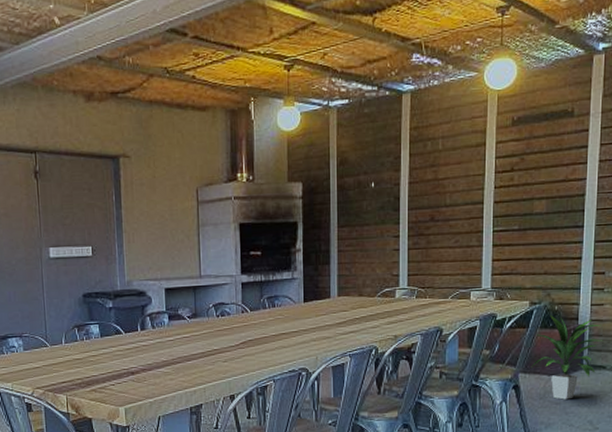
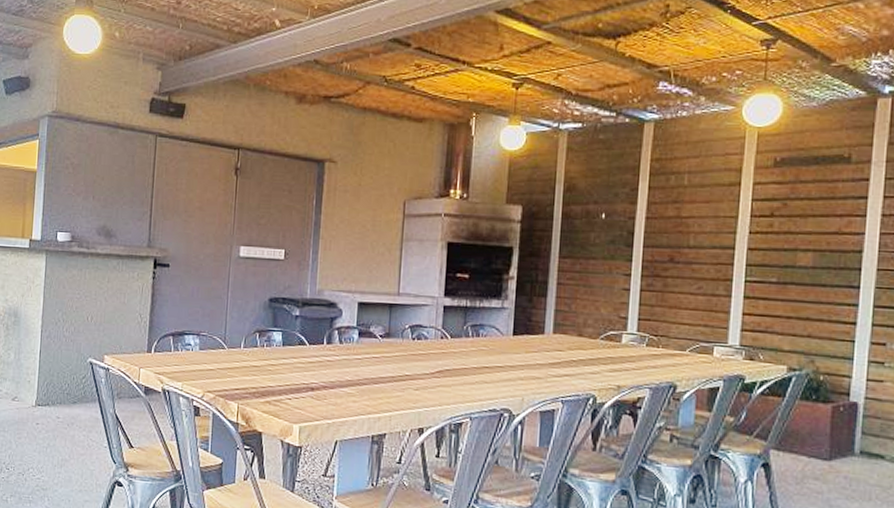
indoor plant: present [530,314,603,400] -> none [785,385,882,490]

